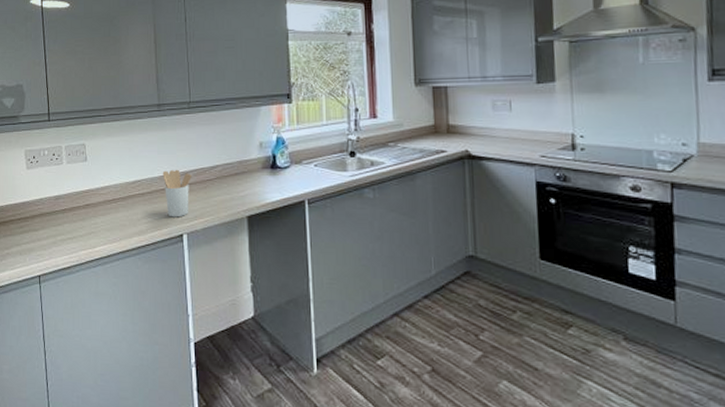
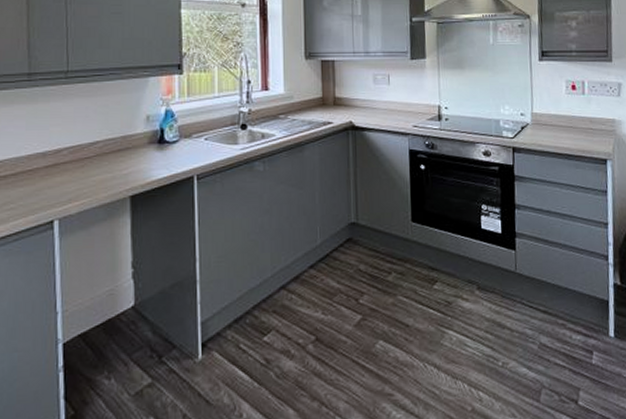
utensil holder: present [162,169,192,218] -> none [30,146,67,202]

